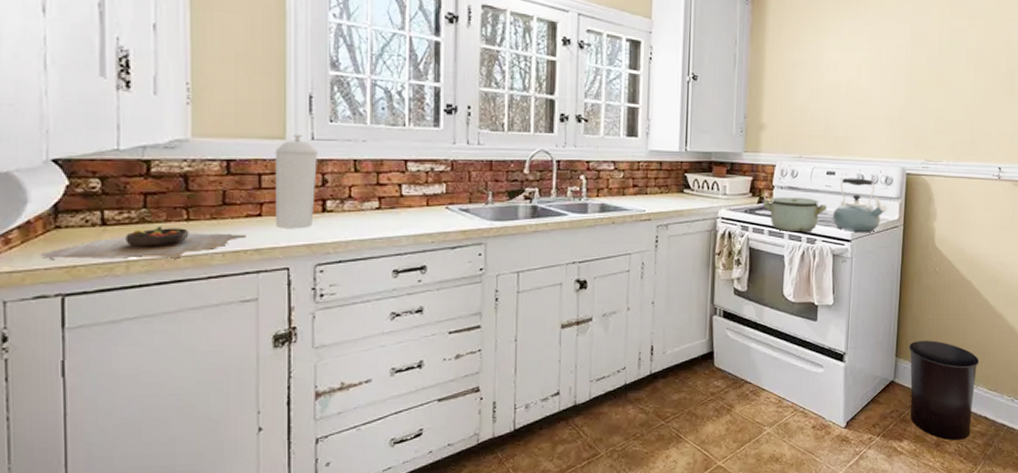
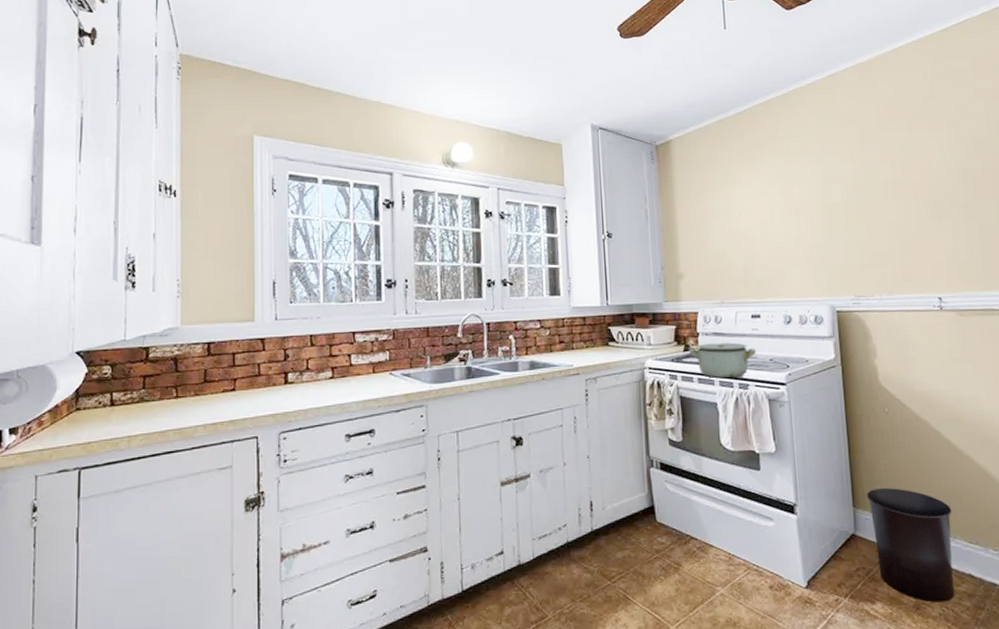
cutting board: present [40,226,246,259] -> none [64,404,222,437]
canister: present [276,134,317,229] -> none [246,316,280,401]
kettle: present [832,178,888,232] -> none [762,319,822,375]

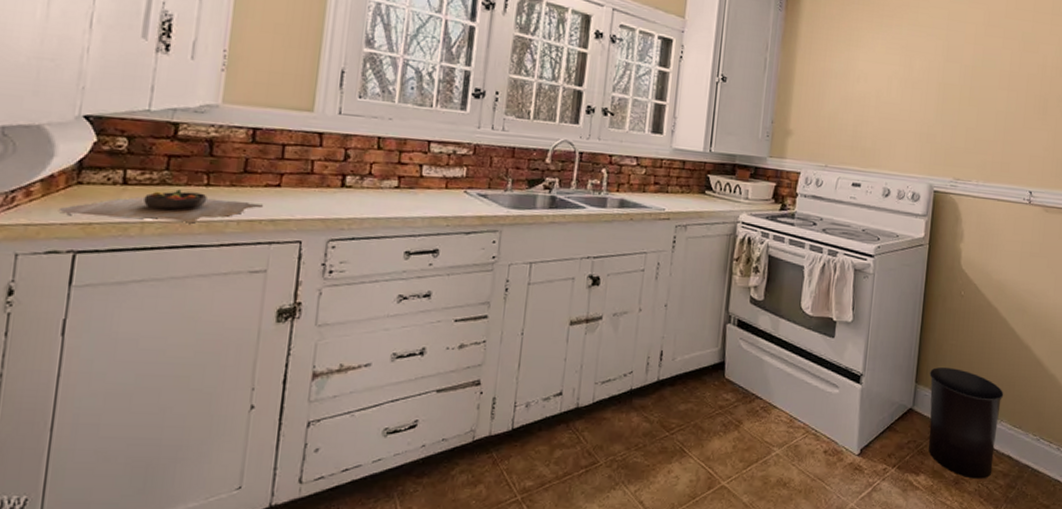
cutting board: none [64,404,222,437] -> present [58,189,263,224]
cooking pot: present [689,342,757,379] -> none [785,205,851,244]

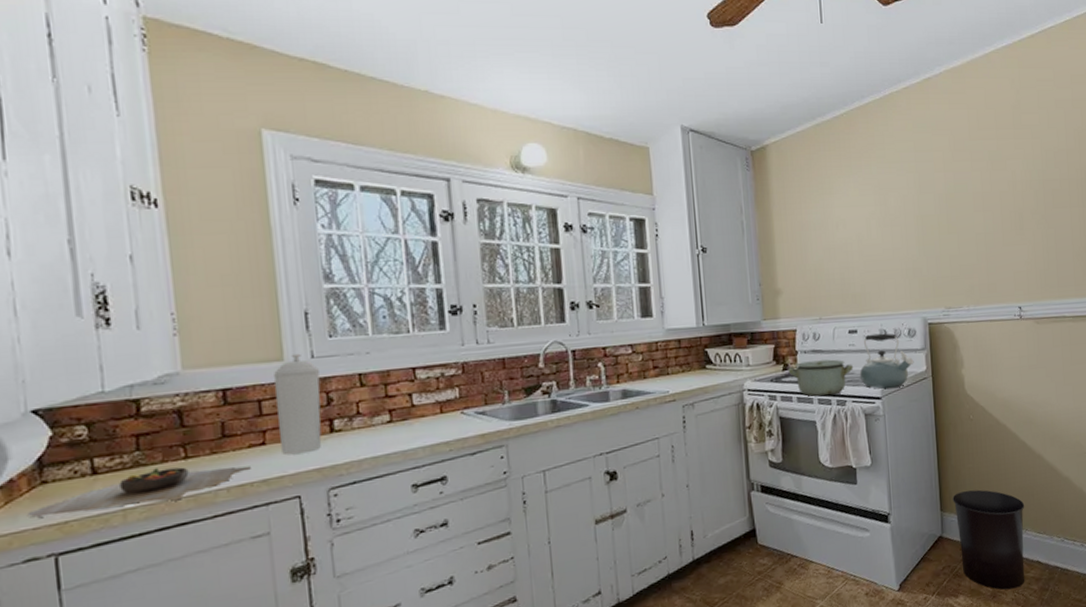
canister: none [293,107,343,203] -> present [274,353,322,456]
cooking pot: none [785,205,851,244] -> present [788,359,854,397]
kettle: none [855,190,913,249] -> present [859,333,914,389]

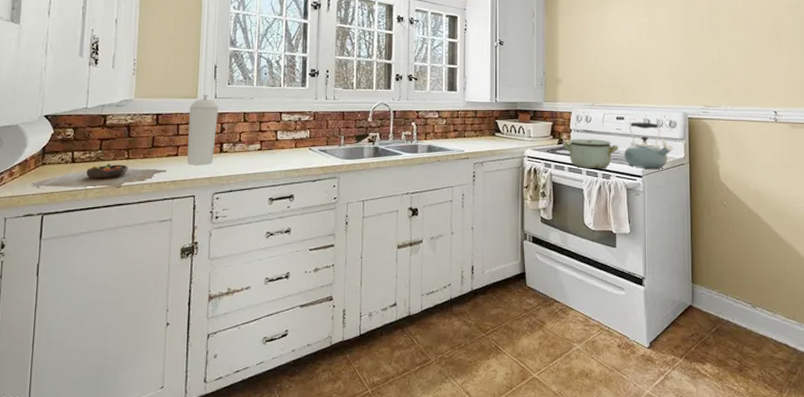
waste bin: present [952,489,1025,590] -> none [704,267,775,366]

